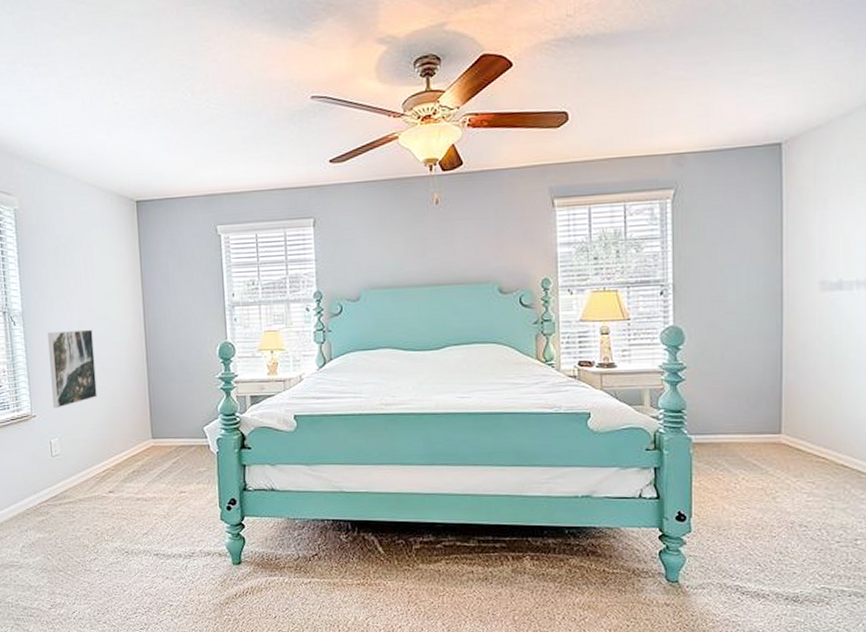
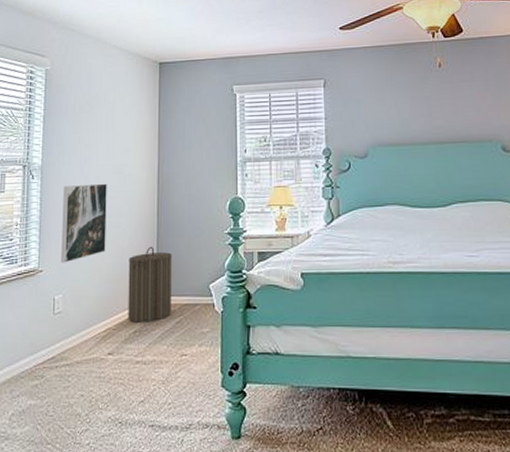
laundry hamper: none [121,391,168,464] -> present [128,246,172,323]

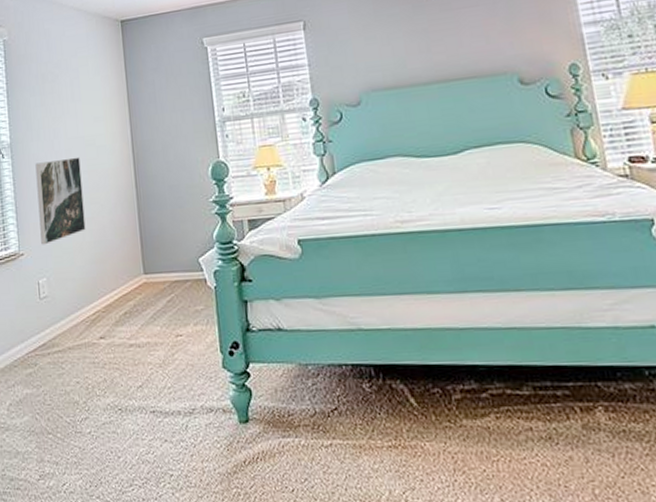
laundry hamper: present [128,246,172,323] -> none [110,220,162,304]

